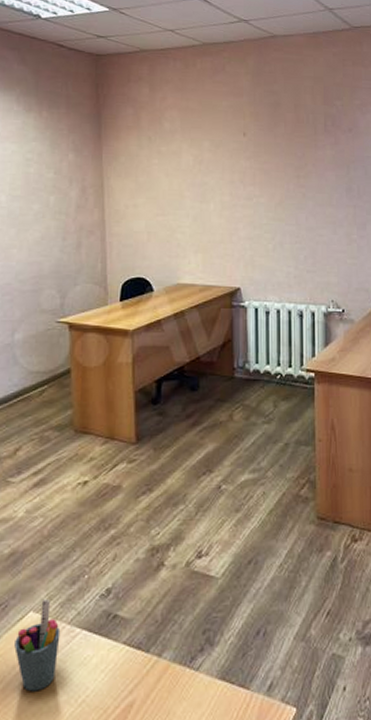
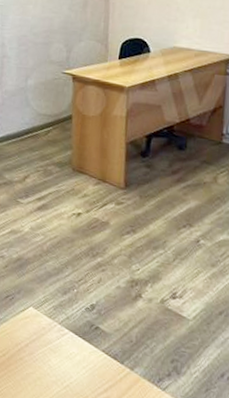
pen holder: present [14,599,61,692] -> none [18,300,53,368]

